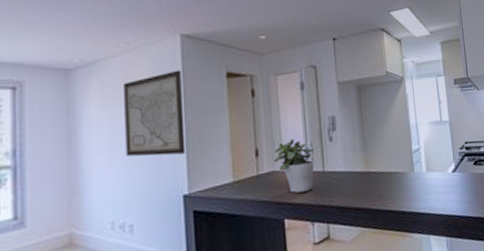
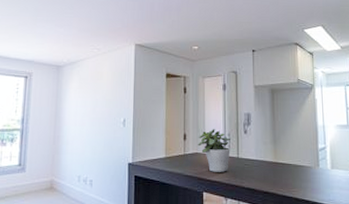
wall art: present [124,70,186,157] -> none [92,70,134,132]

